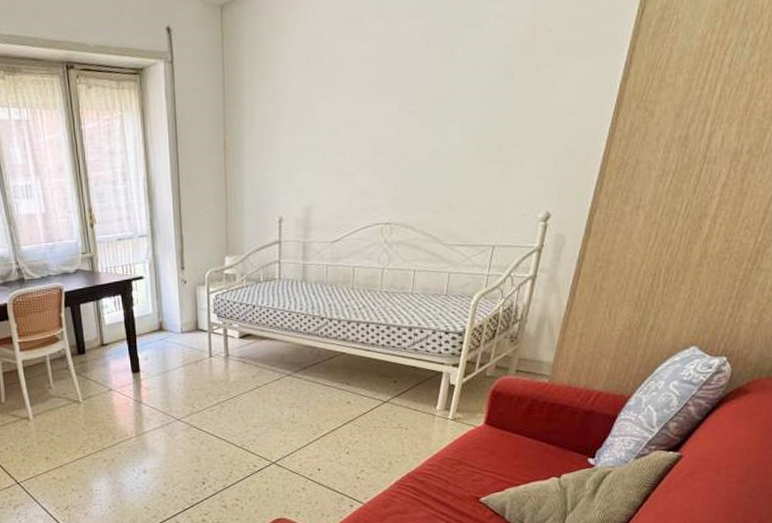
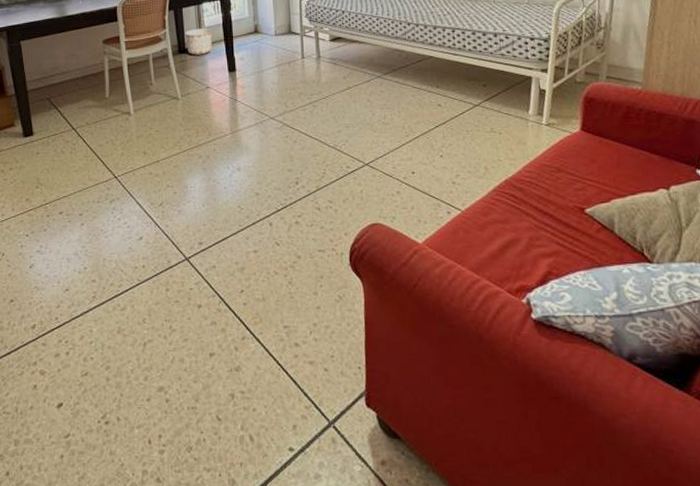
planter: none [83,326,114,356] -> present [185,28,212,55]

